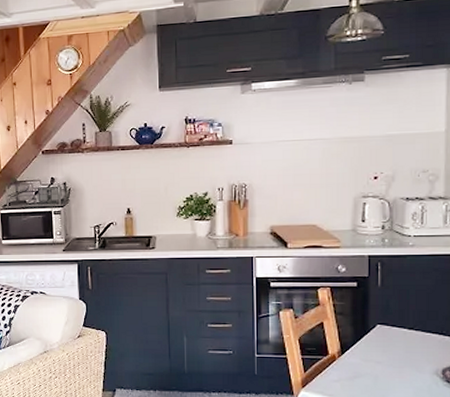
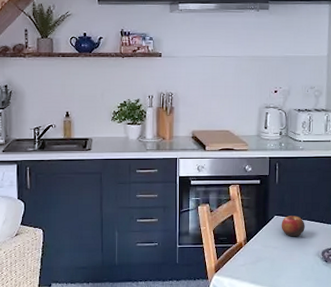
apple: none [386,324,418,350] -> present [281,215,305,236]

